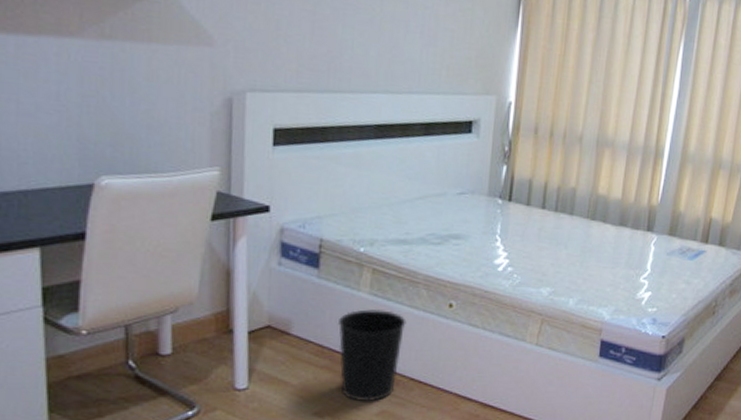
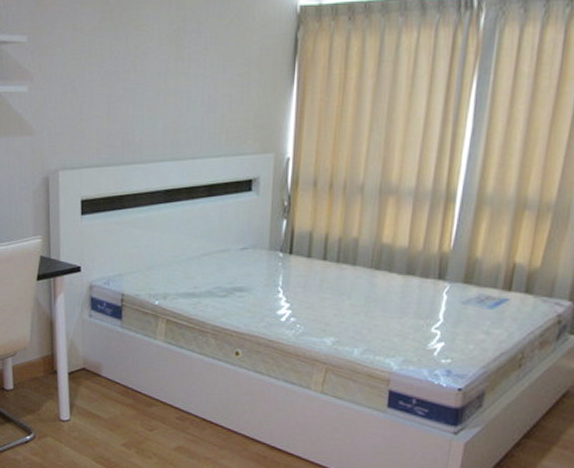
wastebasket: present [337,309,407,401] -> none [138,355,198,437]

